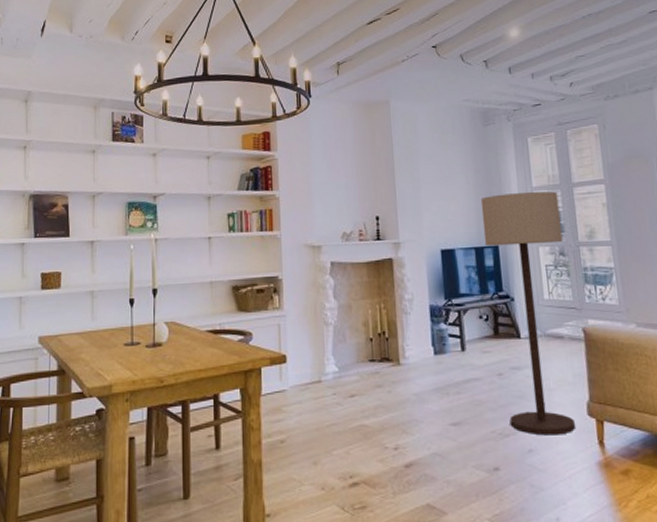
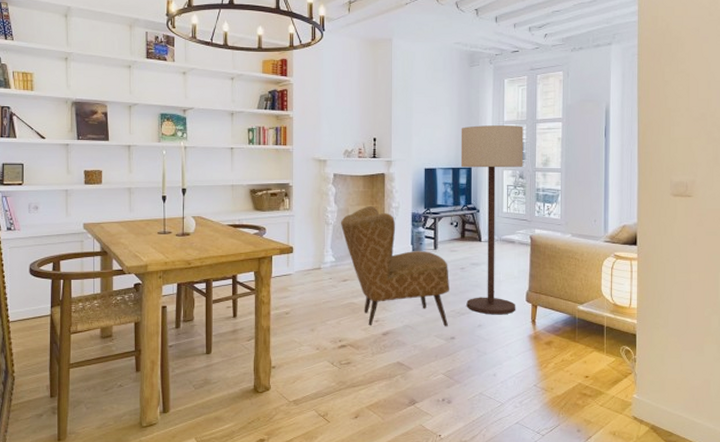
armchair: none [342,298,489,456] -> present [340,205,449,327]

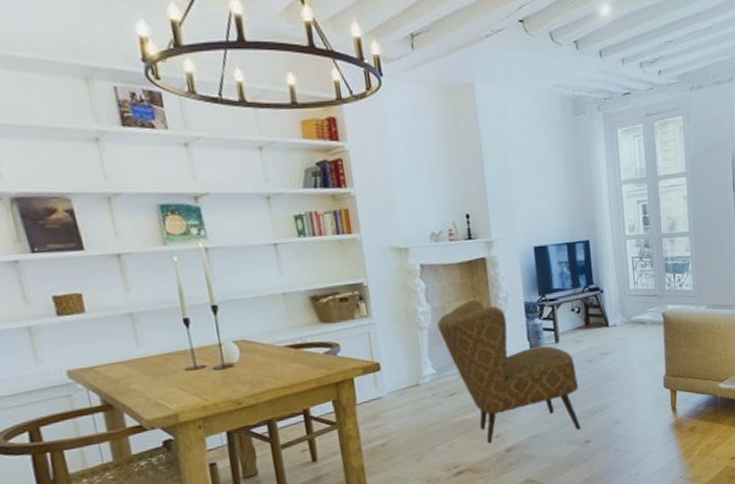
floor lamp: present [460,125,524,315] -> none [572,185,653,409]

